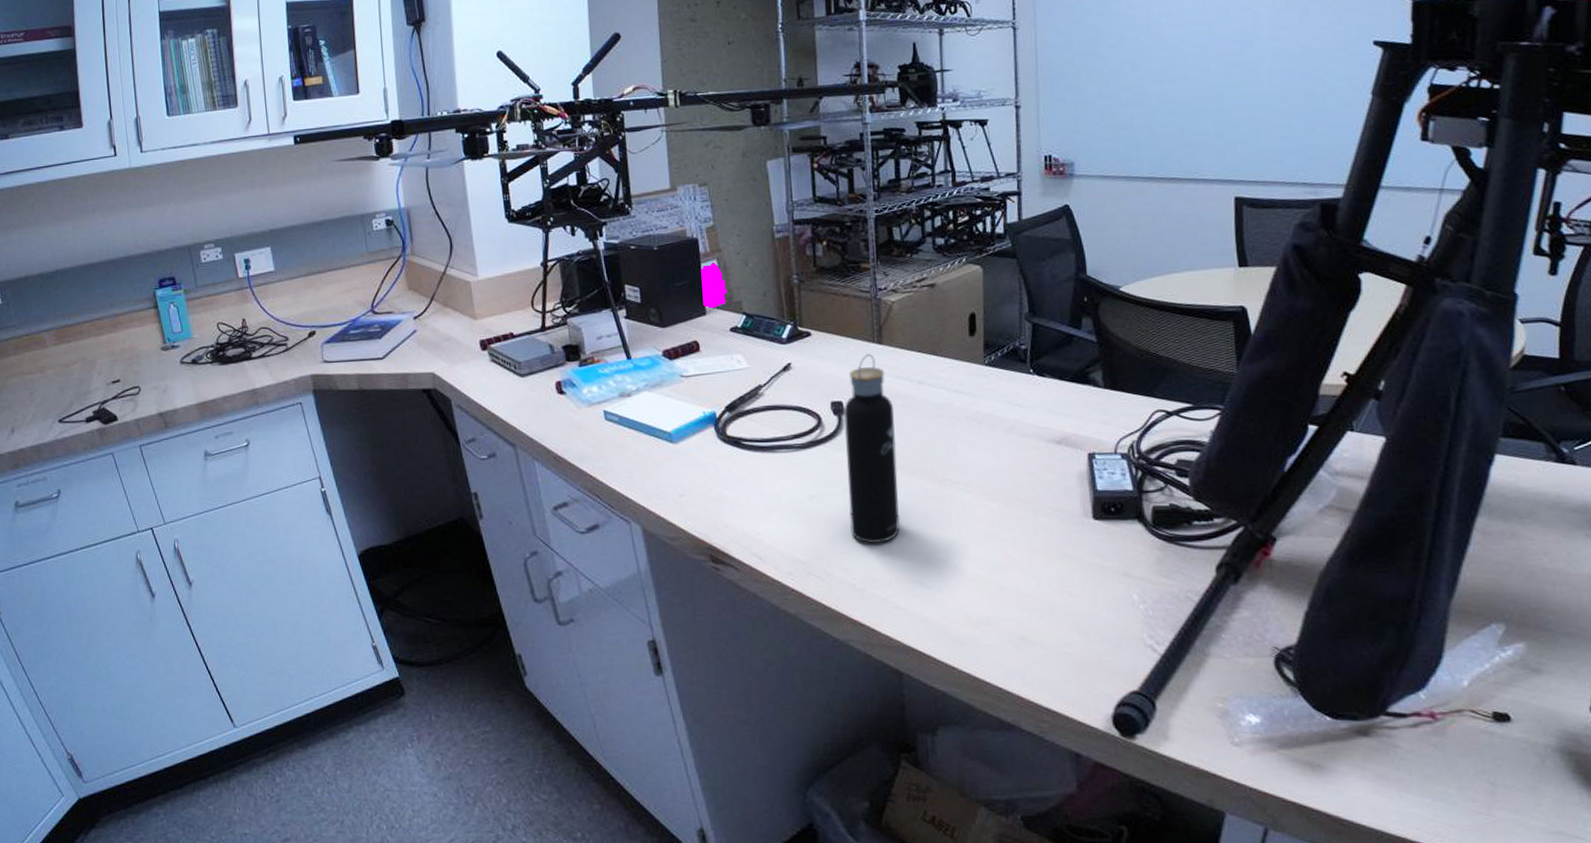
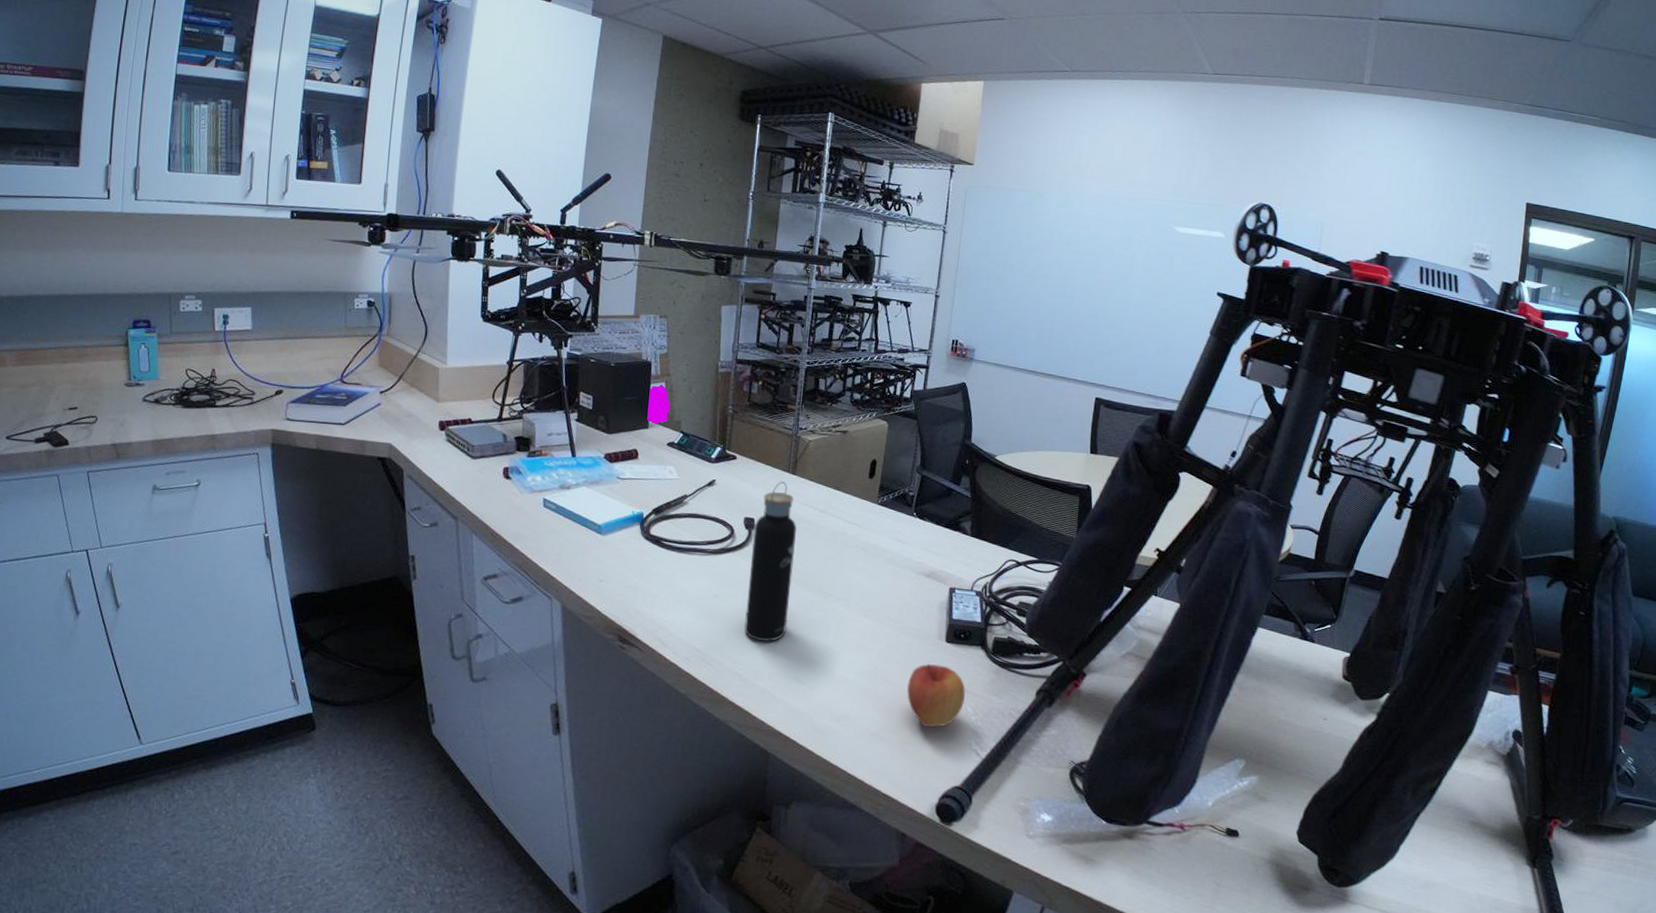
apple: none [1054,547,1128,624] -> present [906,664,965,728]

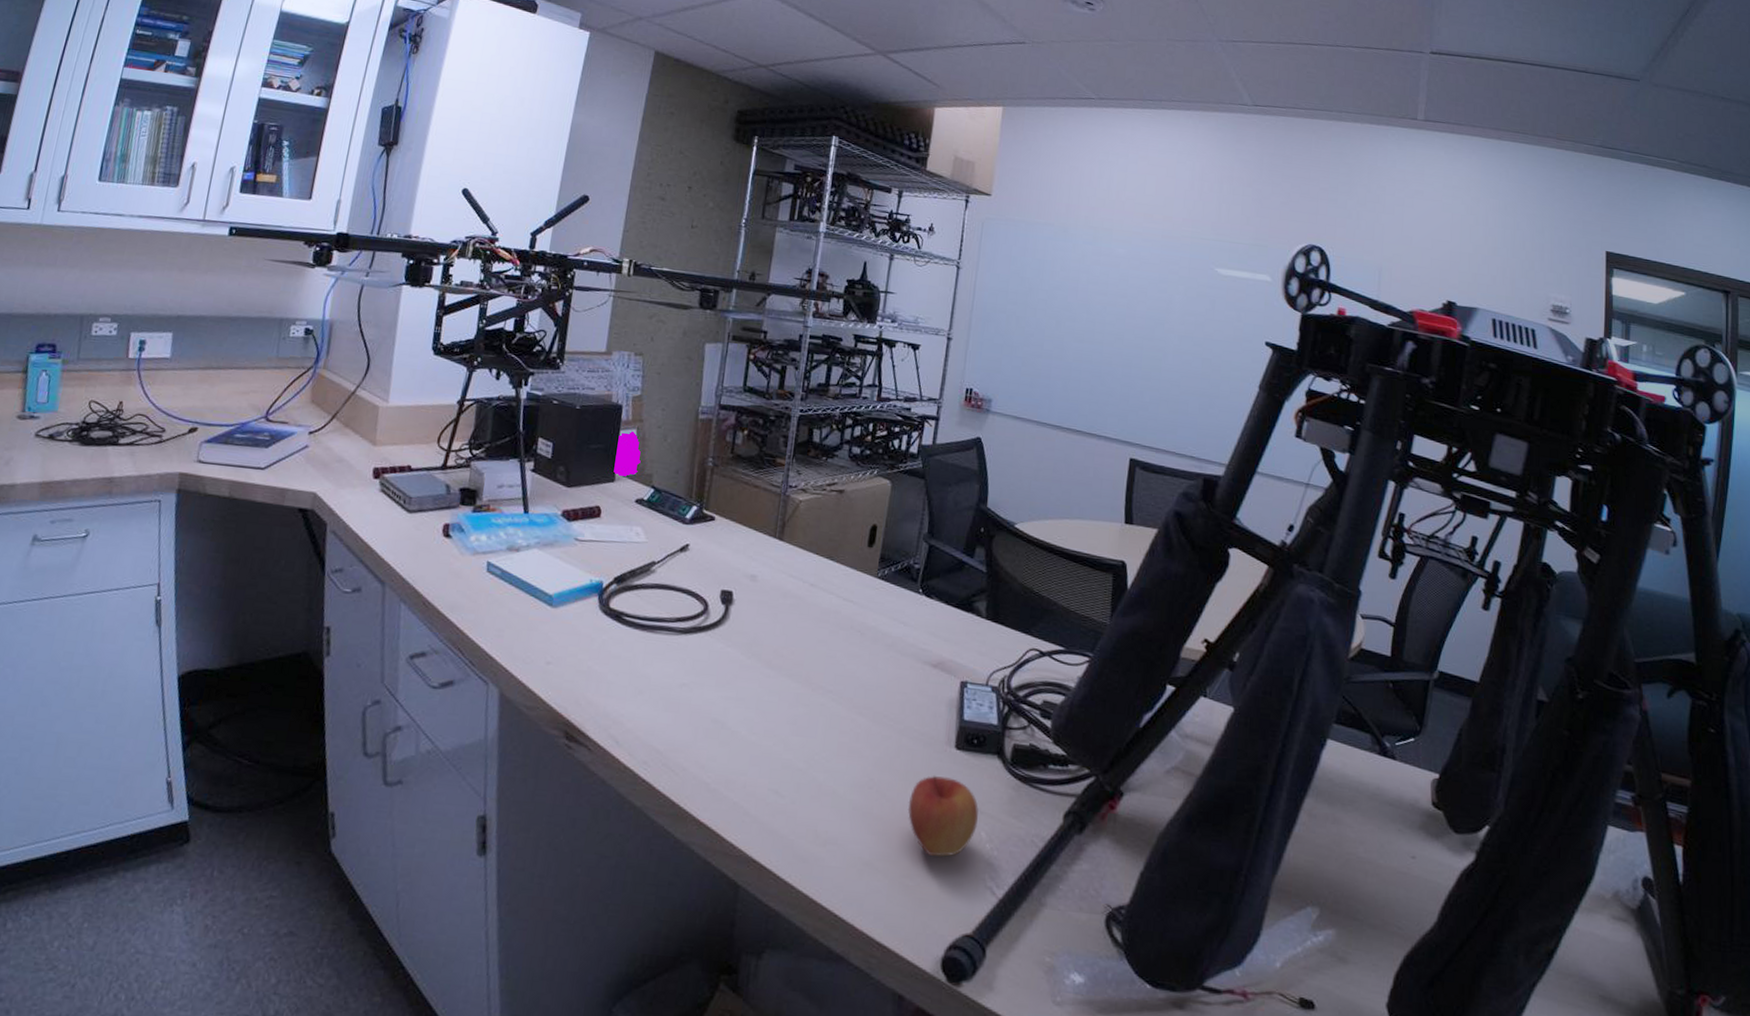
water bottle: present [744,481,797,642] -> none [715,548,782,743]

